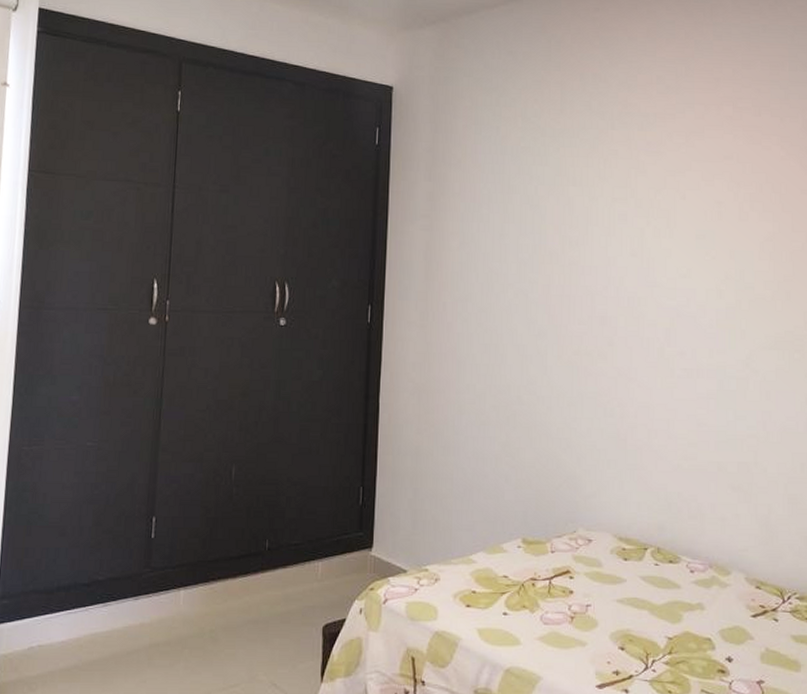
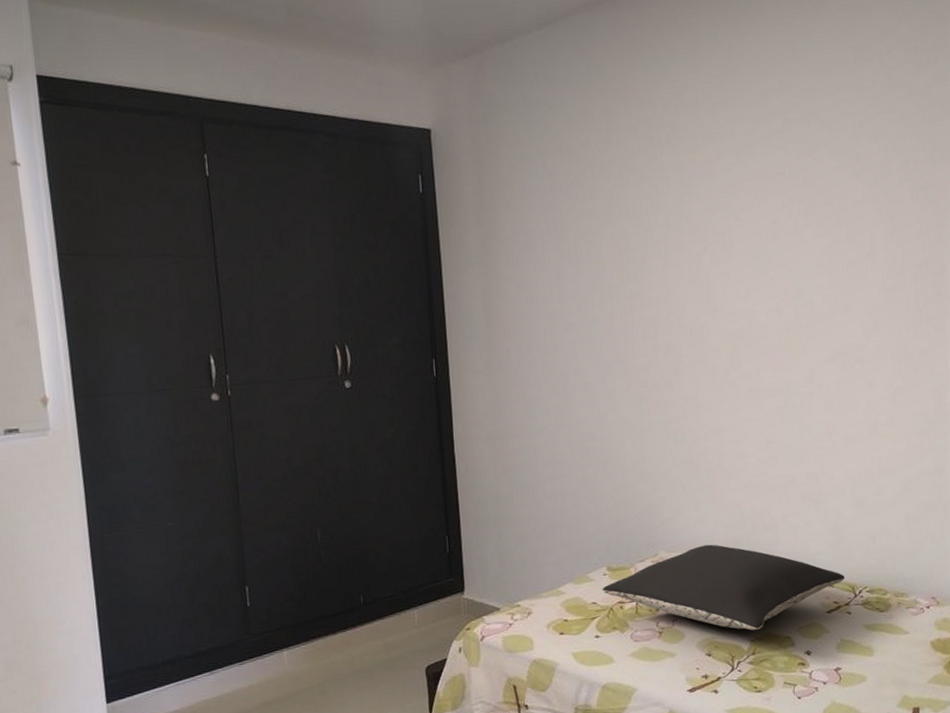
pillow: none [515,527,773,627] -> present [602,544,845,630]

